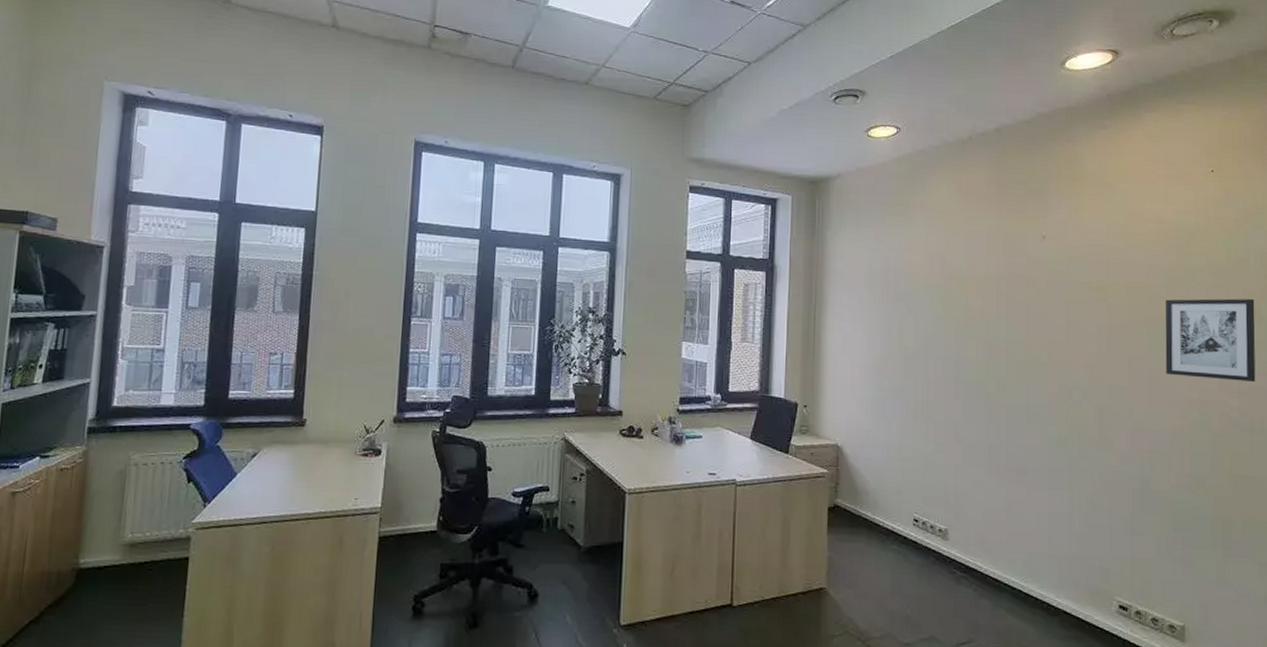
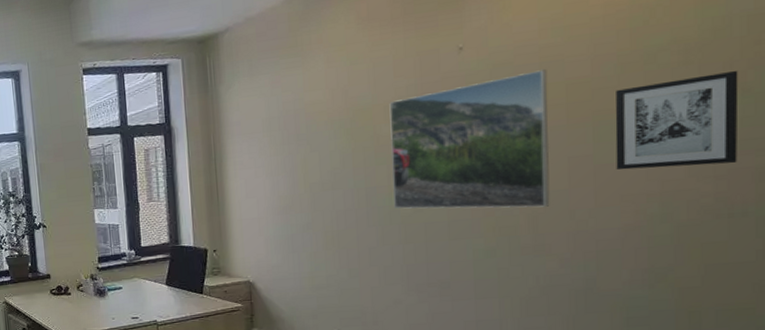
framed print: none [981,269,1113,402] -> present [389,69,550,210]

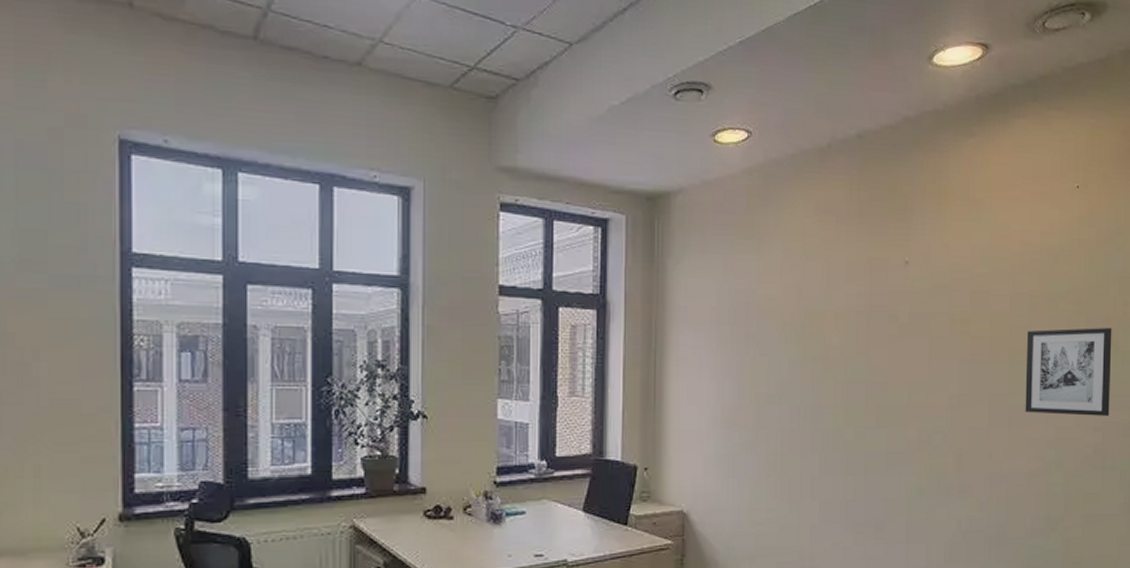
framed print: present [389,69,550,210] -> none [838,299,976,445]

